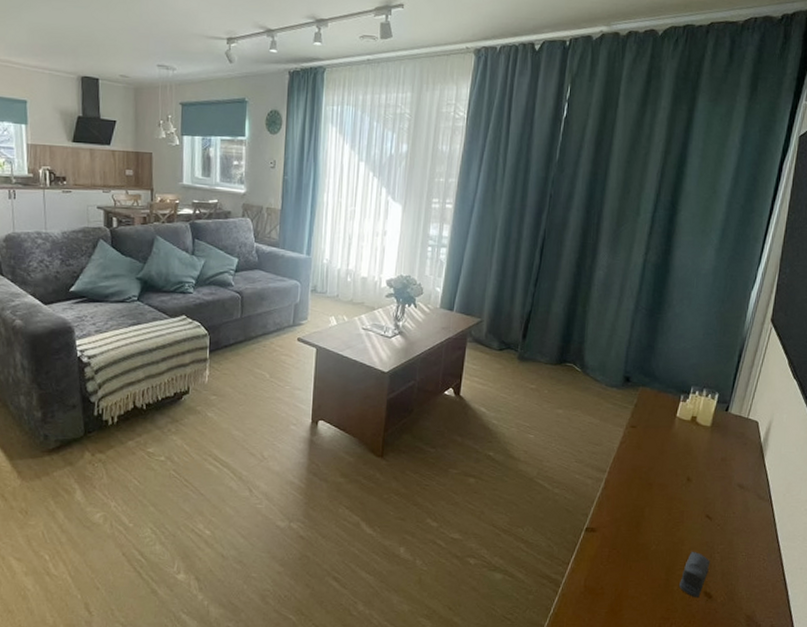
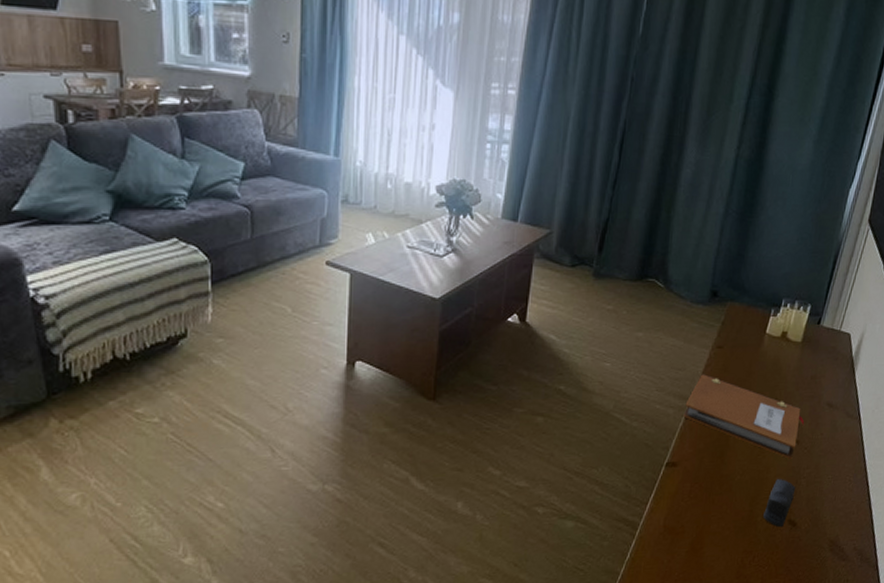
notebook: none [600,450,716,535] -> present [683,374,804,460]

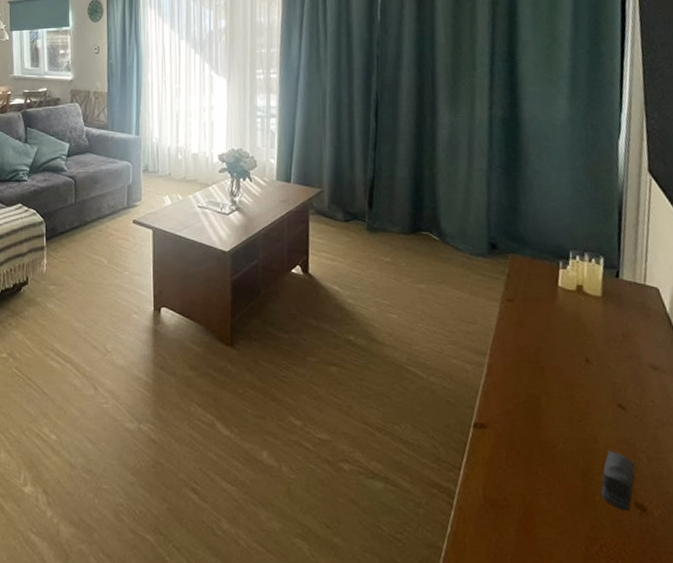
notebook: present [683,374,804,460] -> none [483,328,627,429]

